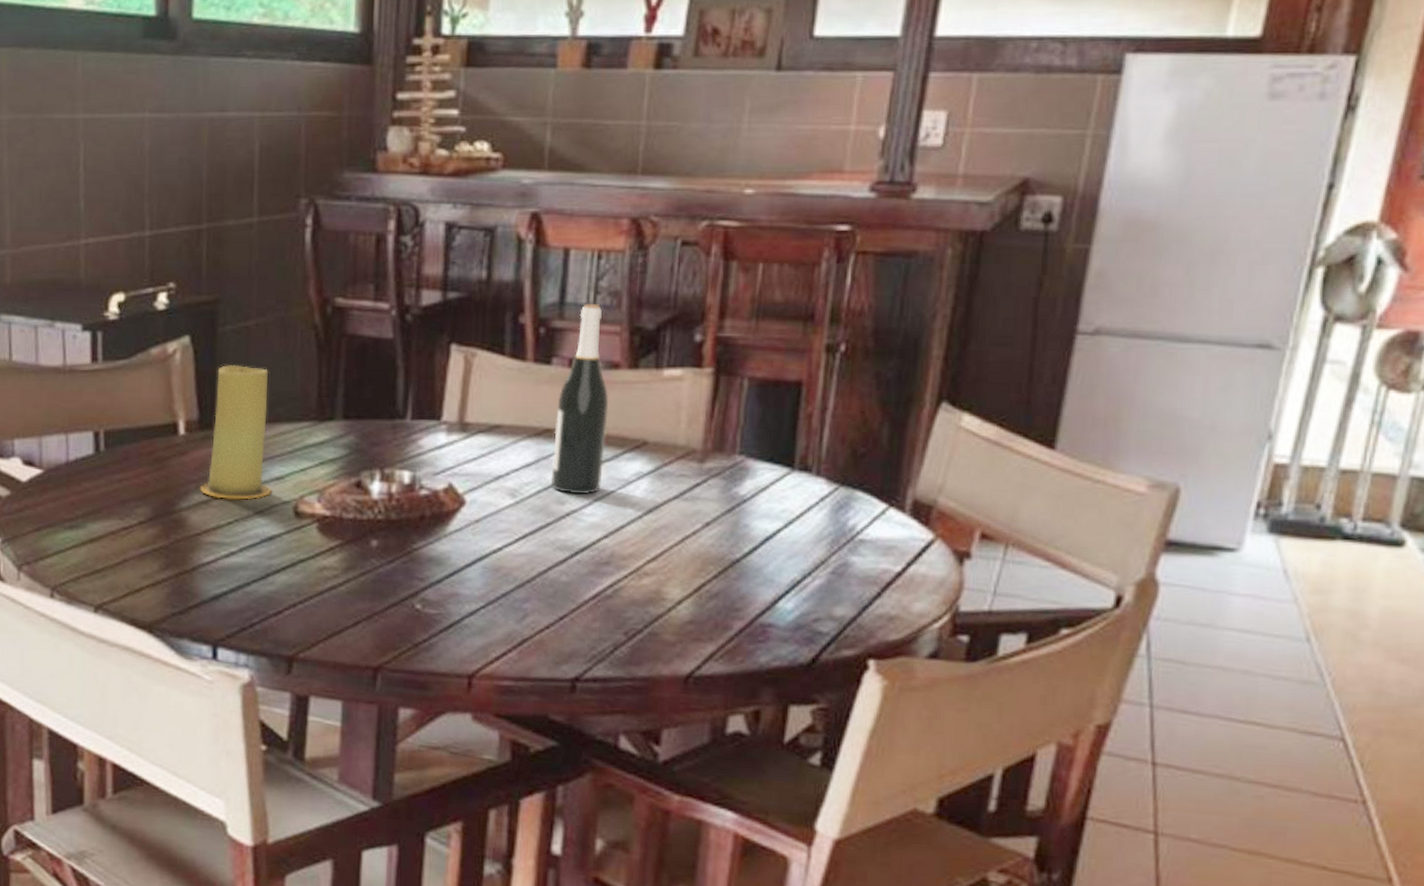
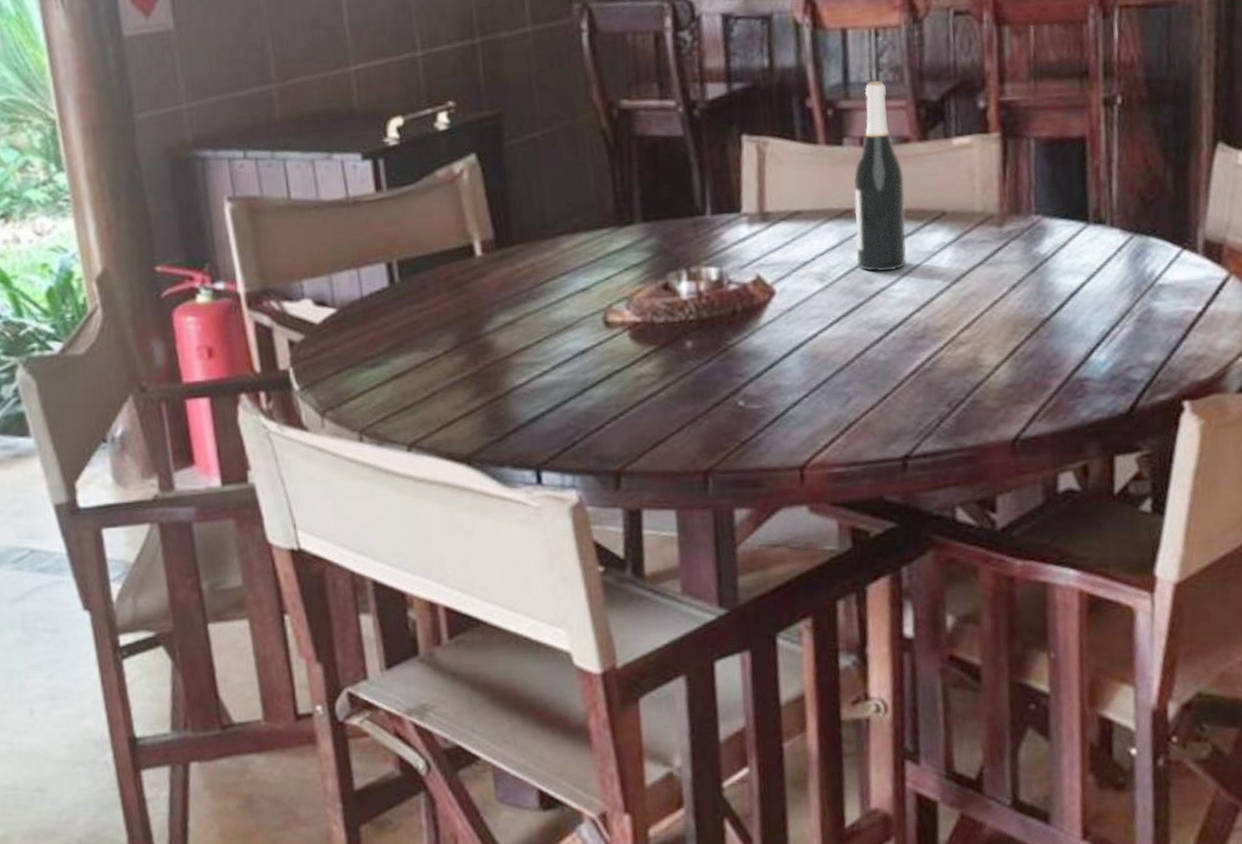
candle: present [200,365,271,500] -> none [504,179,578,318]

